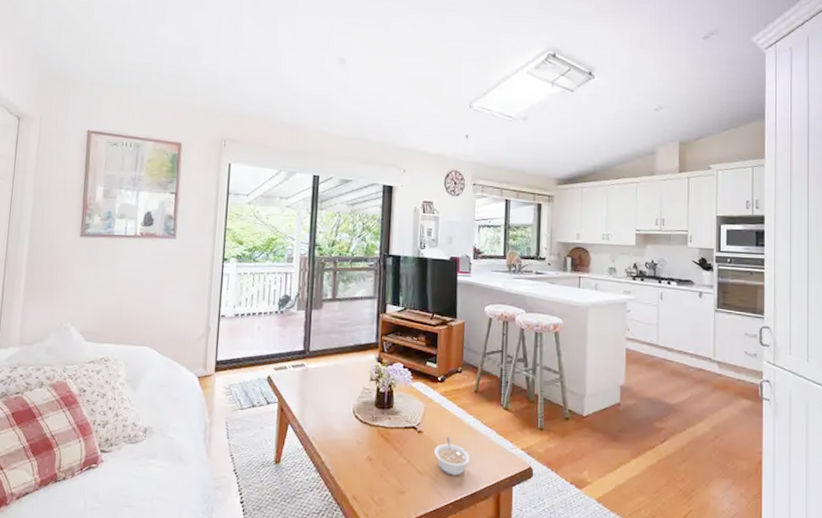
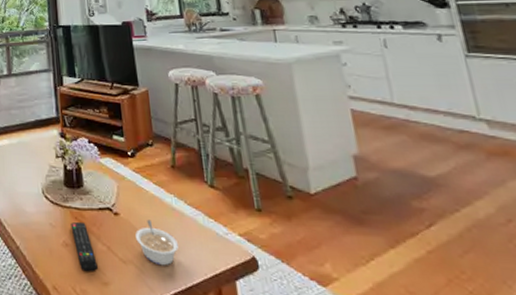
remote control: none [376,438,397,483] -> present [70,221,98,272]

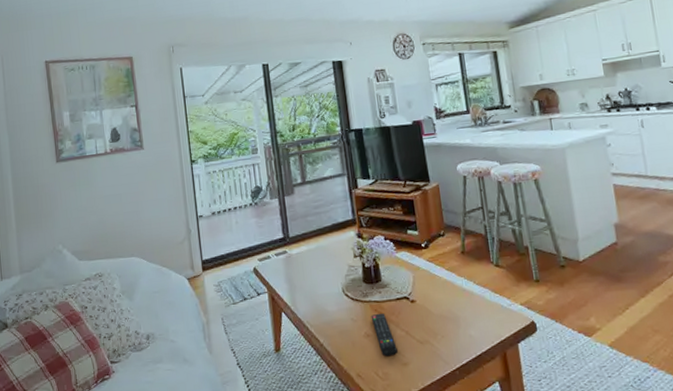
legume: present [135,219,178,266] -> none [431,302,469,341]

